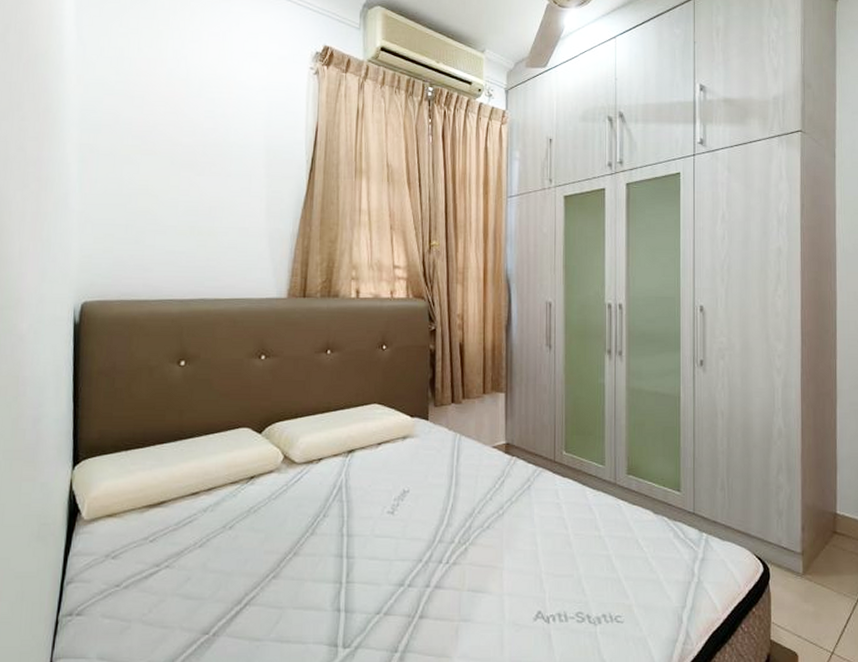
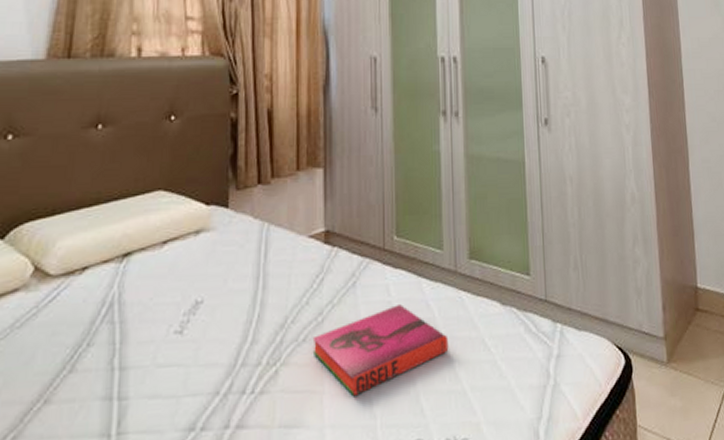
hardback book: none [494,506,607,574] -> present [312,304,449,397]

